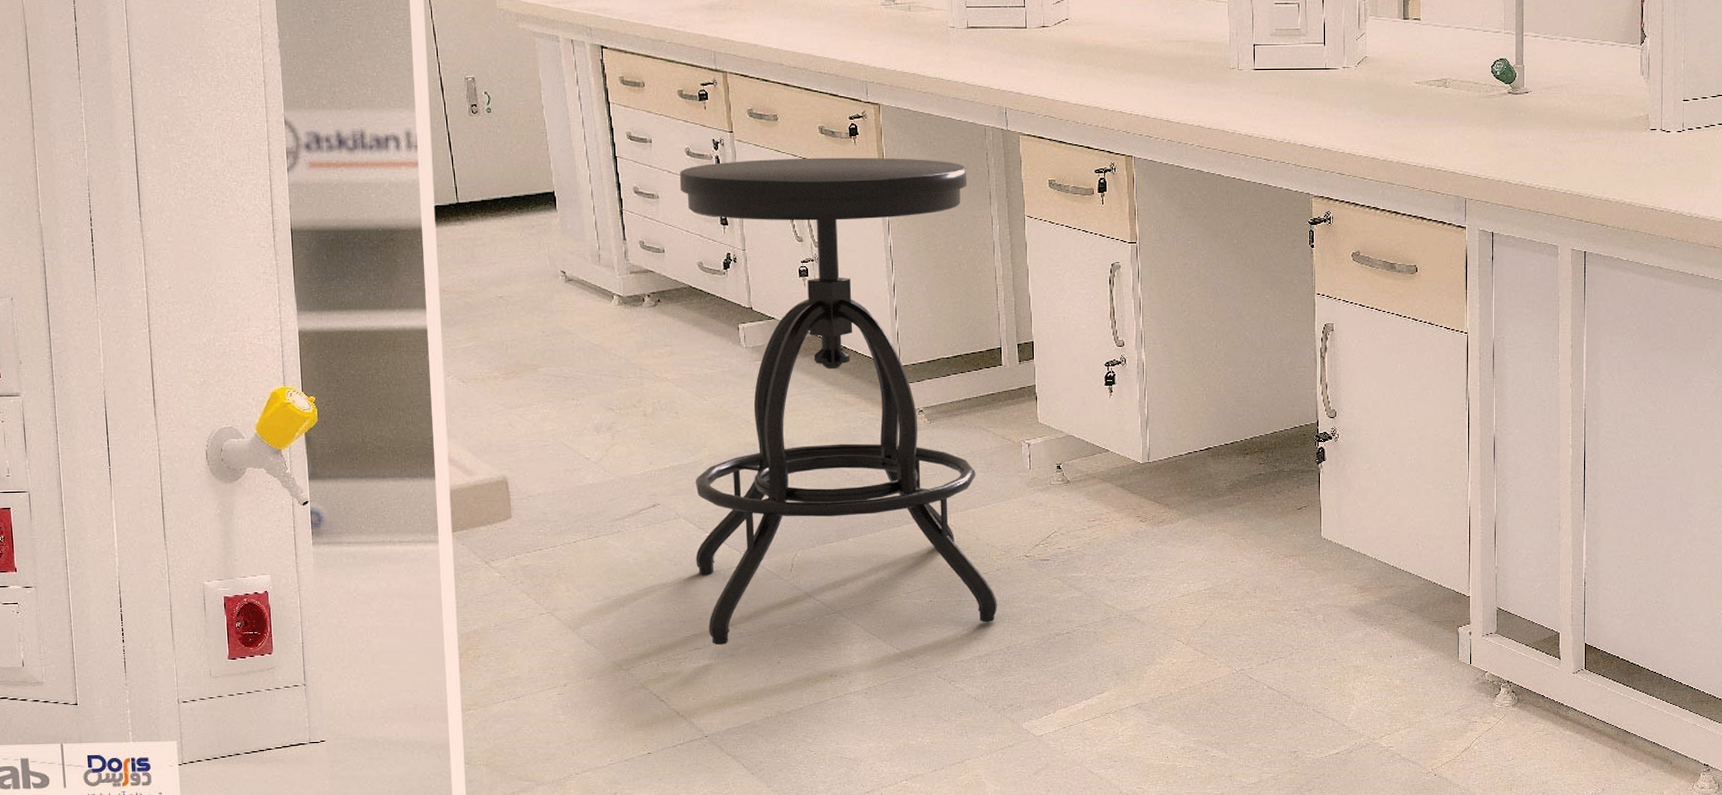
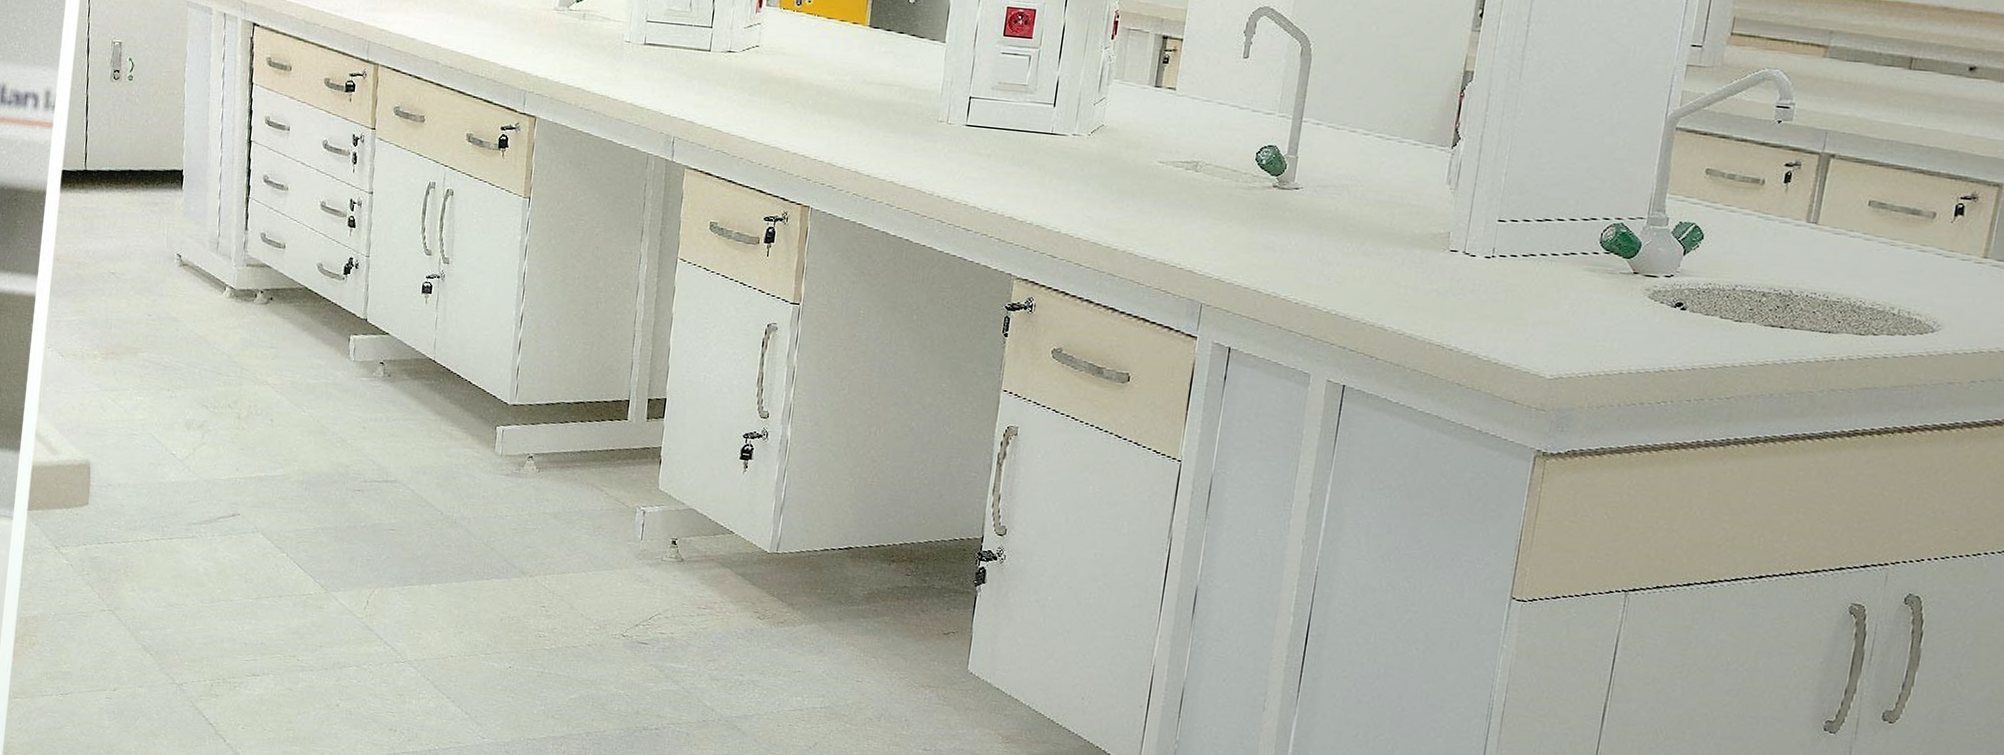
stool: present [679,157,997,646] -> none [267,160,621,702]

